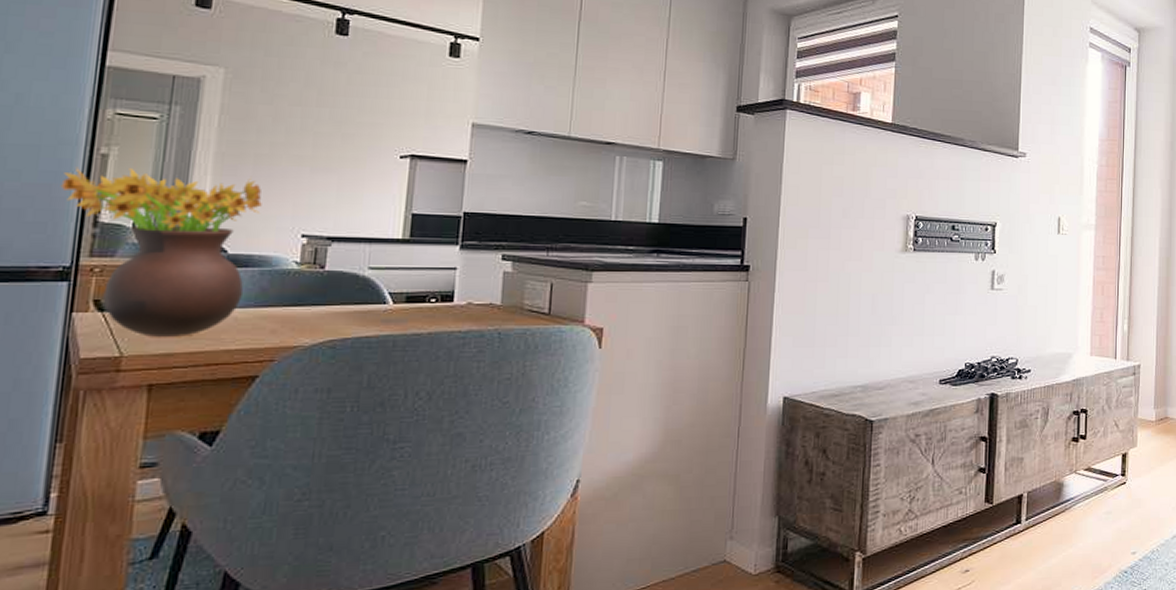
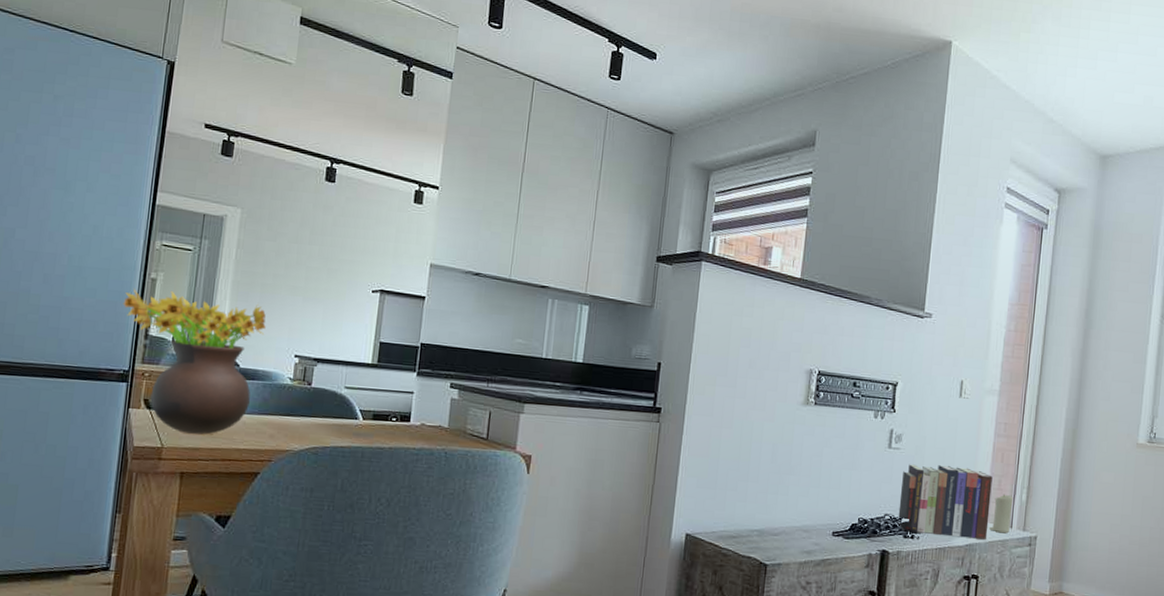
books: none [1005,303,1094,373] -> present [897,464,993,540]
candle: none [1095,326,1116,365] -> present [989,494,1014,534]

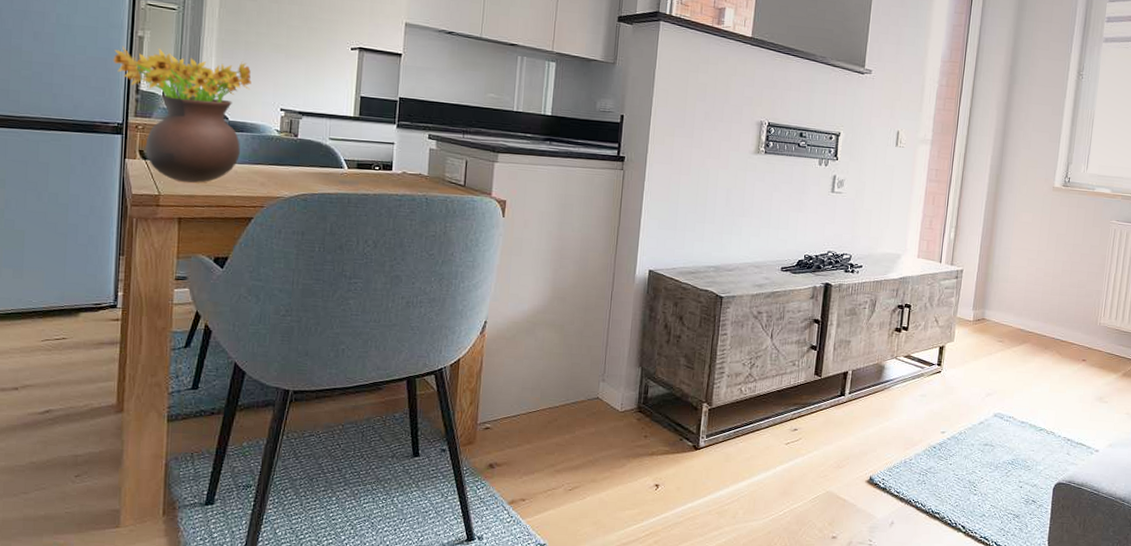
books: present [897,464,993,540] -> none [839,206,925,273]
candle: present [989,494,1014,534] -> none [921,232,943,268]

